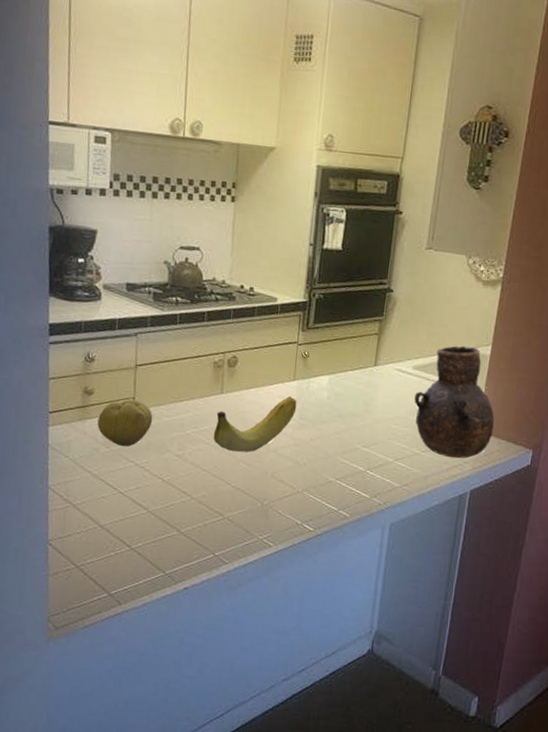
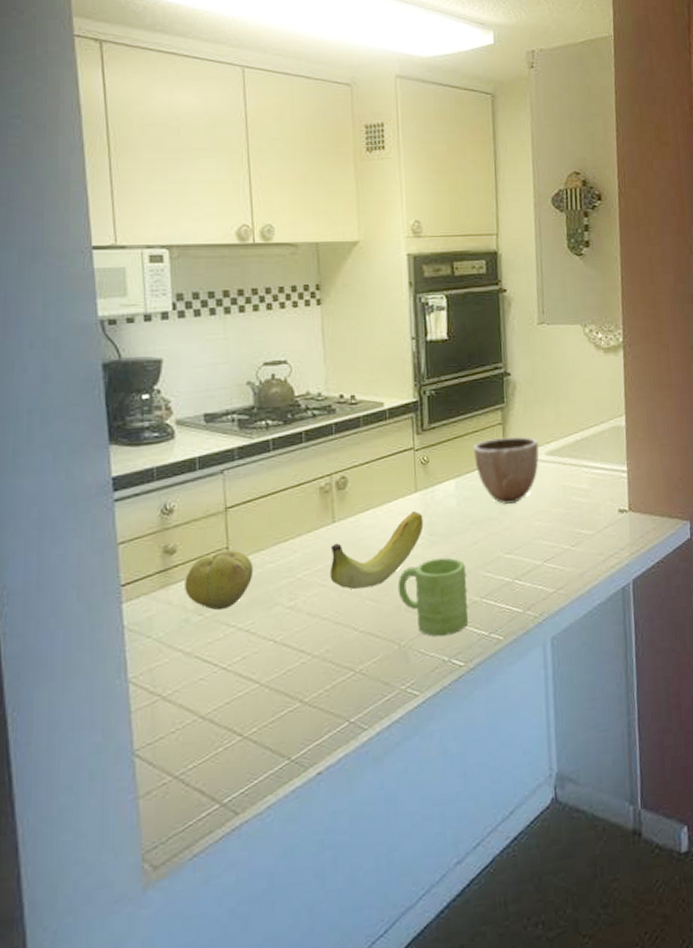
mug: none [267,439,327,505] -> present [397,557,469,637]
decorative bowl: none [348,346,408,407] -> present [473,436,539,505]
vase: present [414,345,495,459] -> none [553,420,645,547]

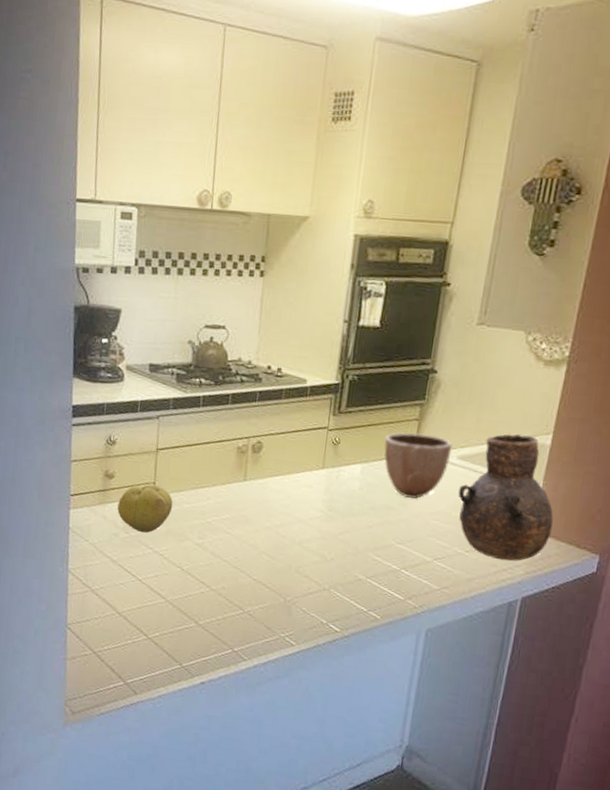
fruit: present [329,510,424,589] -> none [234,485,326,544]
mug: present [397,557,469,637] -> none [291,532,358,603]
vase: none [553,420,645,547] -> present [458,433,554,561]

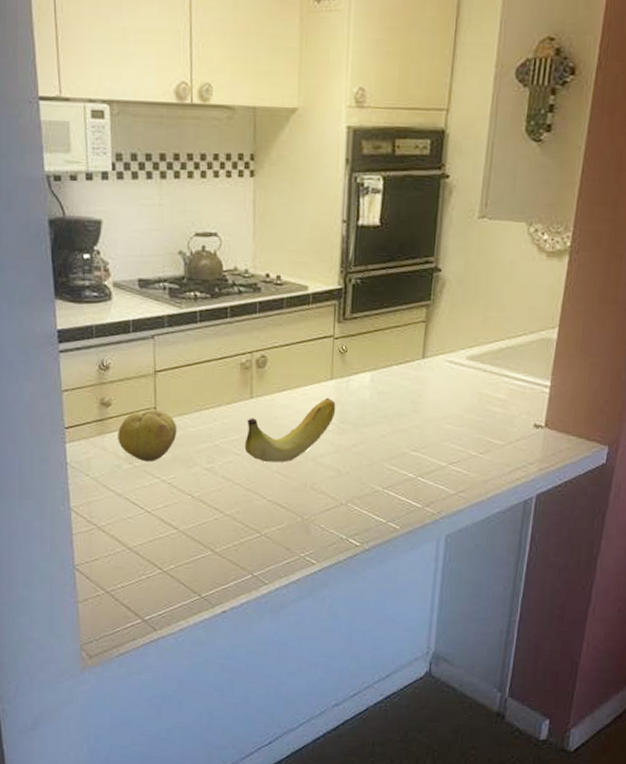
fruit: none [234,485,326,544] -> present [244,397,336,463]
decorative bowl: present [384,432,453,500] -> none [392,336,461,405]
vase: present [458,433,554,561] -> none [469,330,563,460]

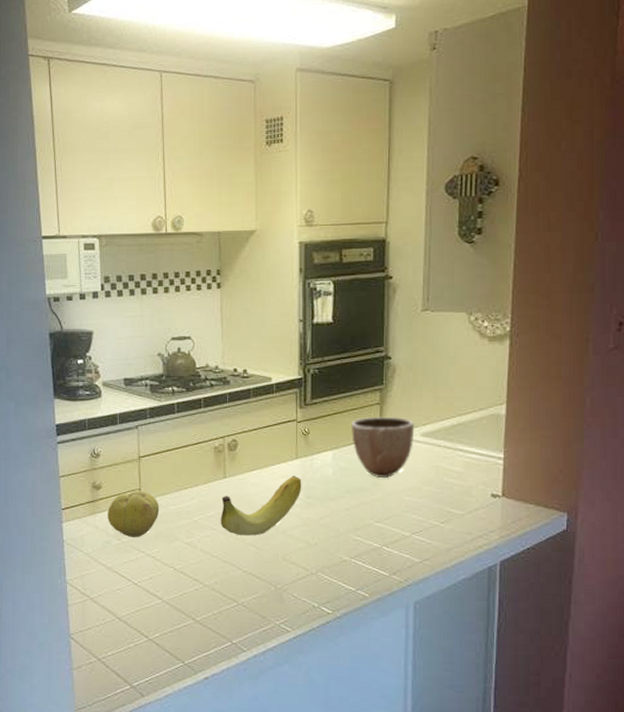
decorative bowl: none [392,336,461,405] -> present [350,416,415,479]

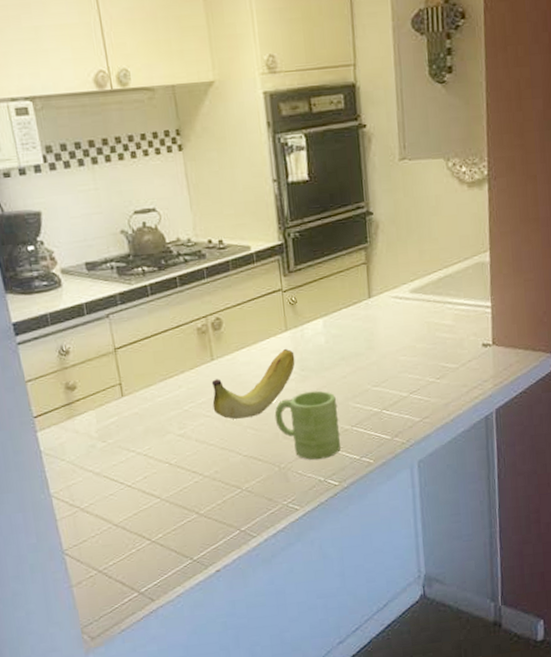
fruit: present [107,491,160,538] -> none [87,386,146,438]
mug: none [277,518,338,586] -> present [274,390,341,460]
decorative bowl: present [350,416,415,479] -> none [338,274,404,342]

